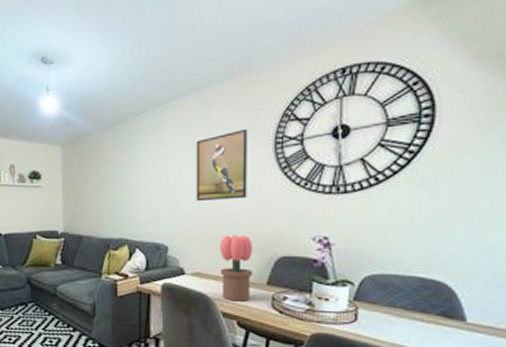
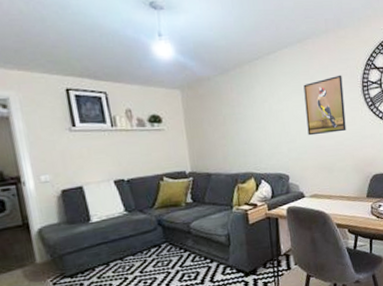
potted flower: present [220,235,253,302] -> none [330,160,356,214]

